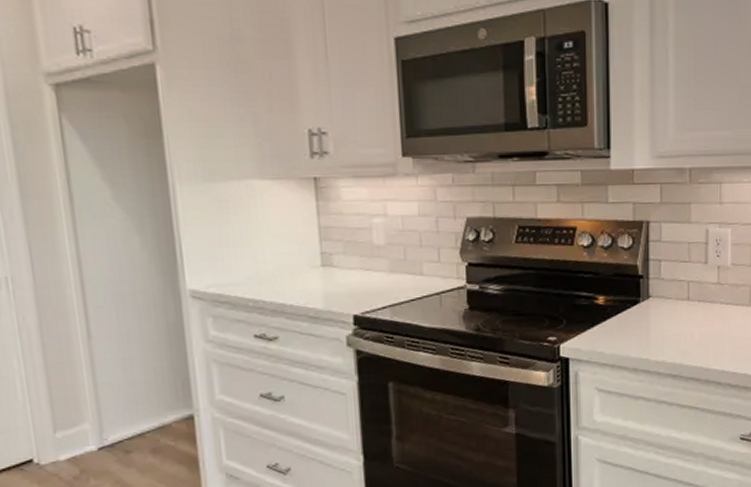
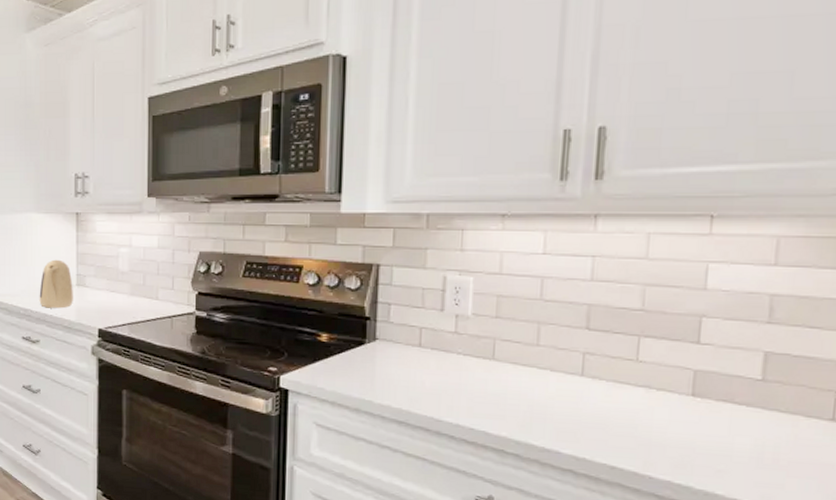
kettle: none [272,236,319,297] -> present [39,259,73,309]

